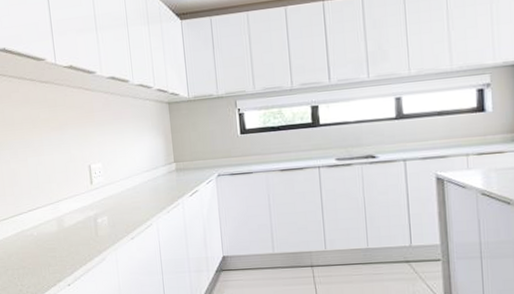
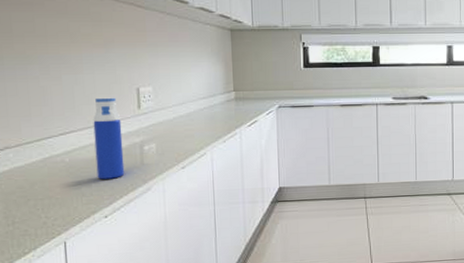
water bottle: none [54,175,83,251] -> present [93,97,125,179]

